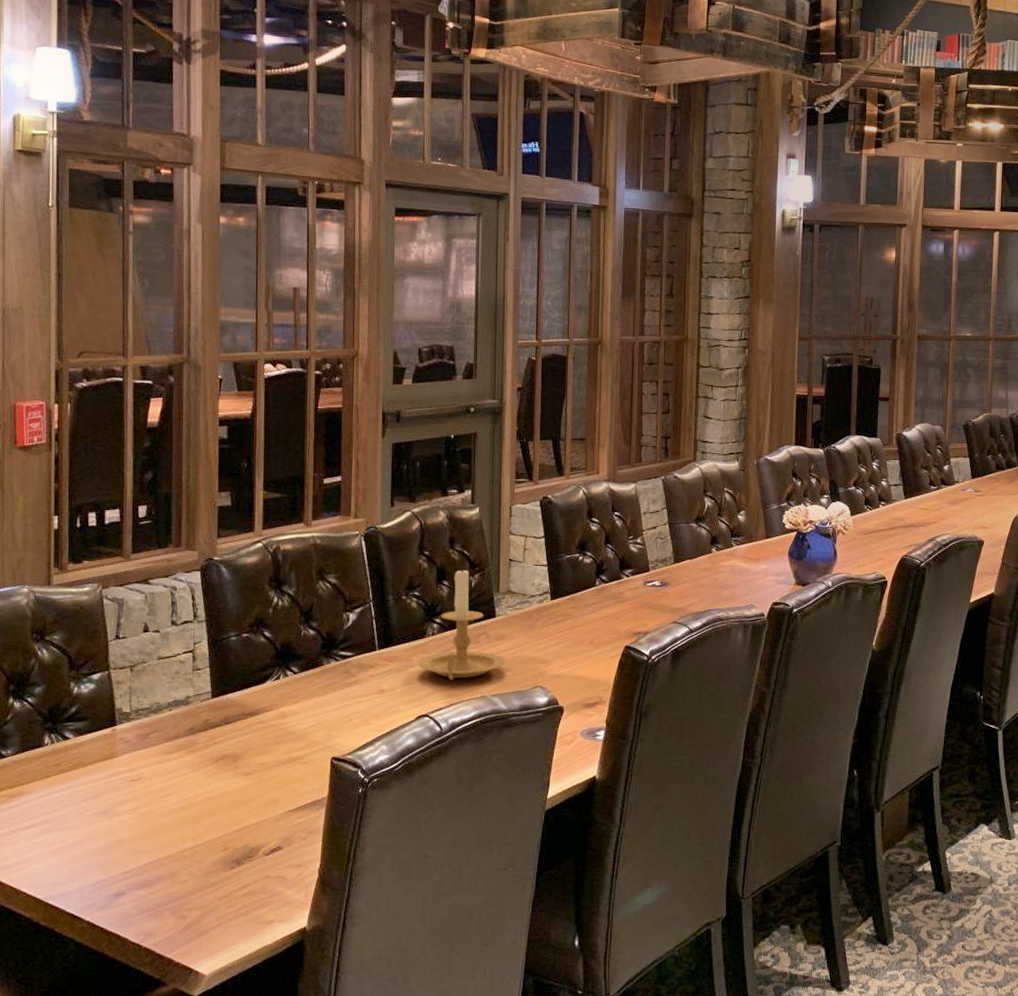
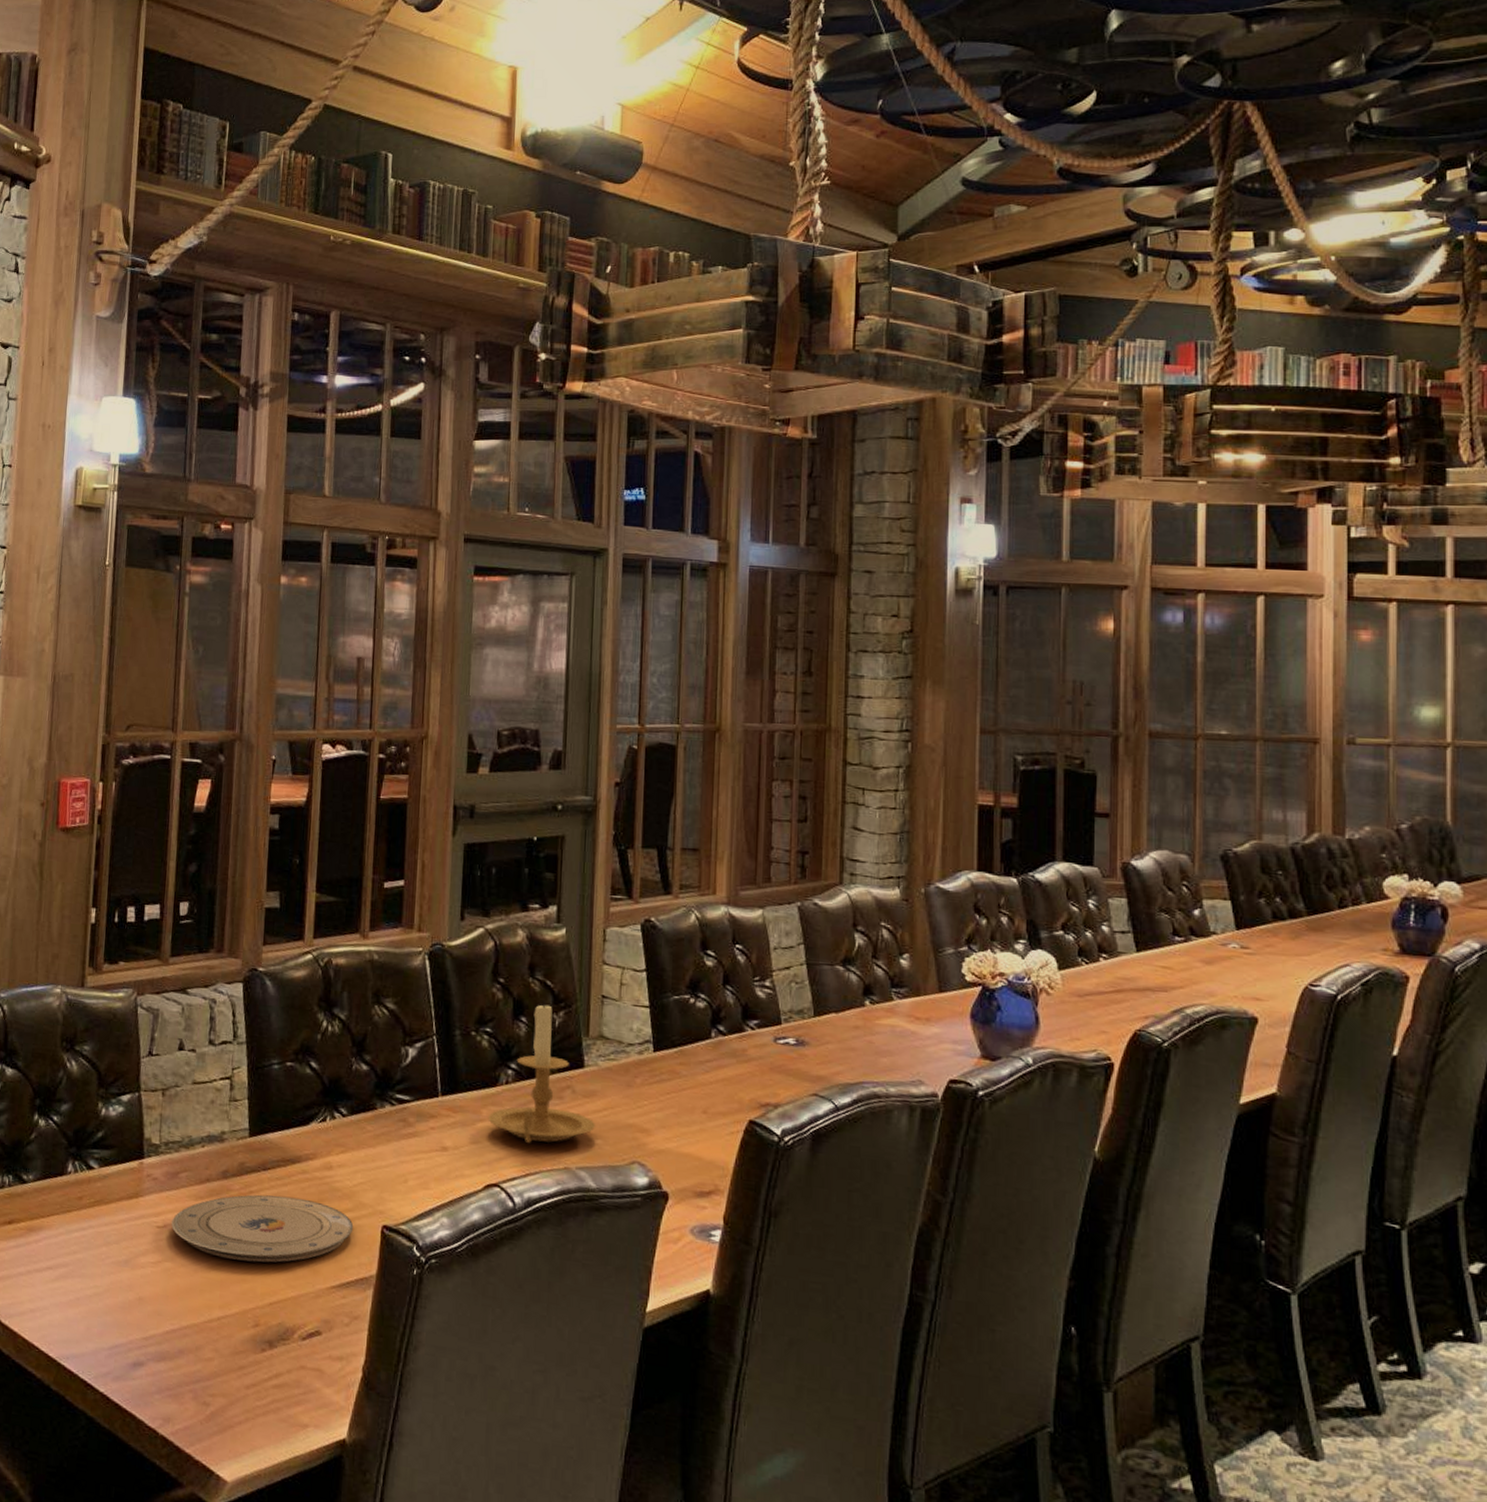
plate: none [145,743,307,799] -> present [171,1194,354,1263]

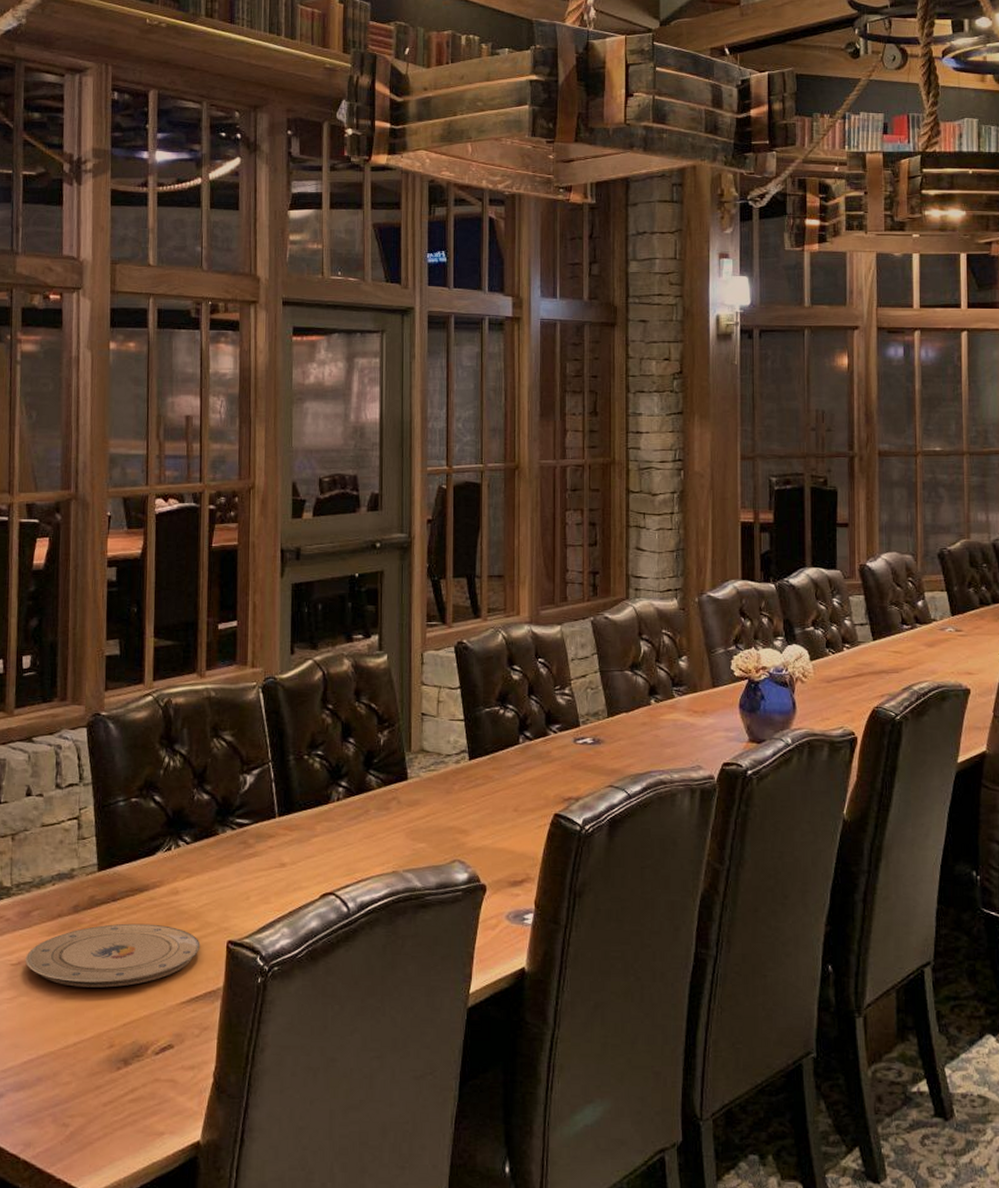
candle holder: present [488,1000,595,1143] -> none [322,722,419,852]

